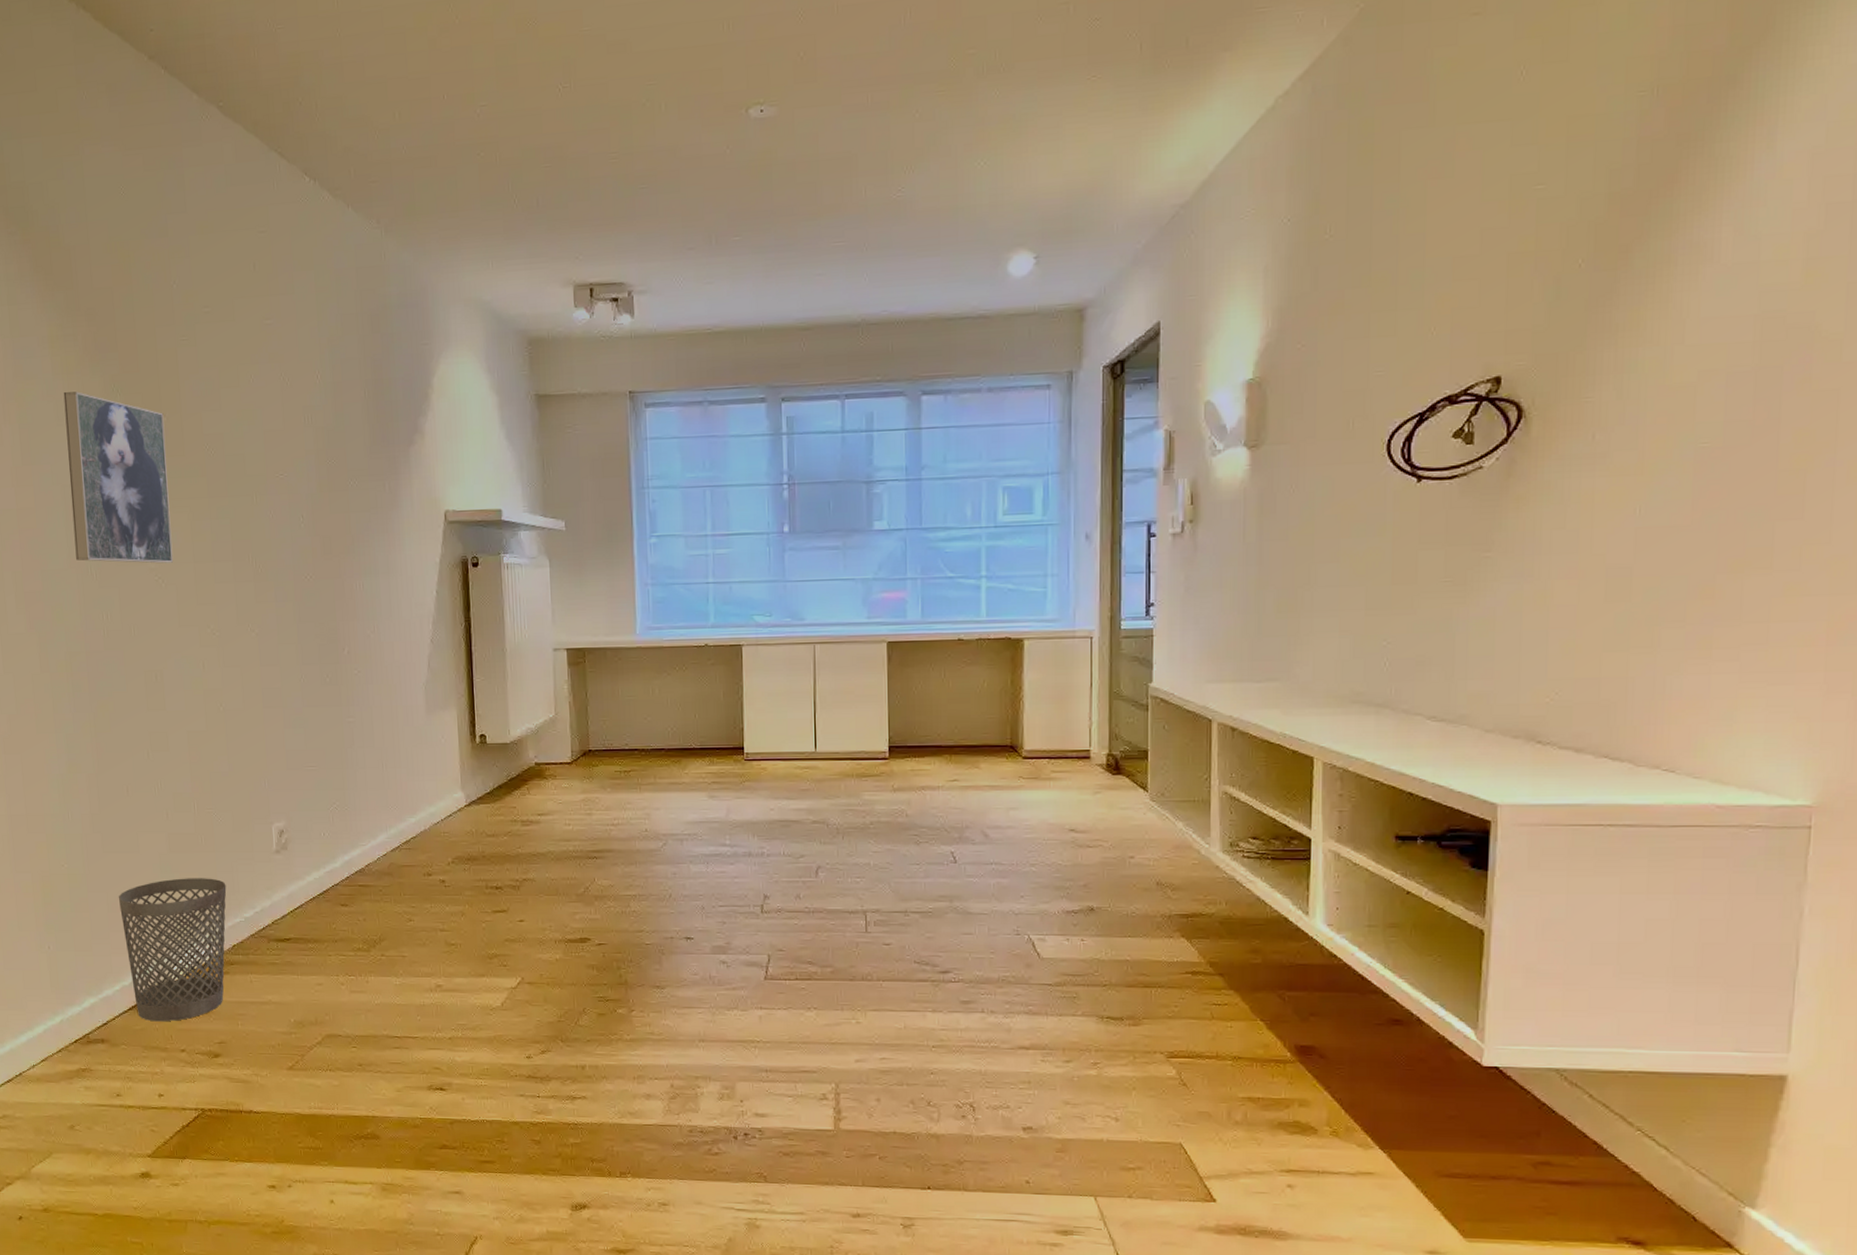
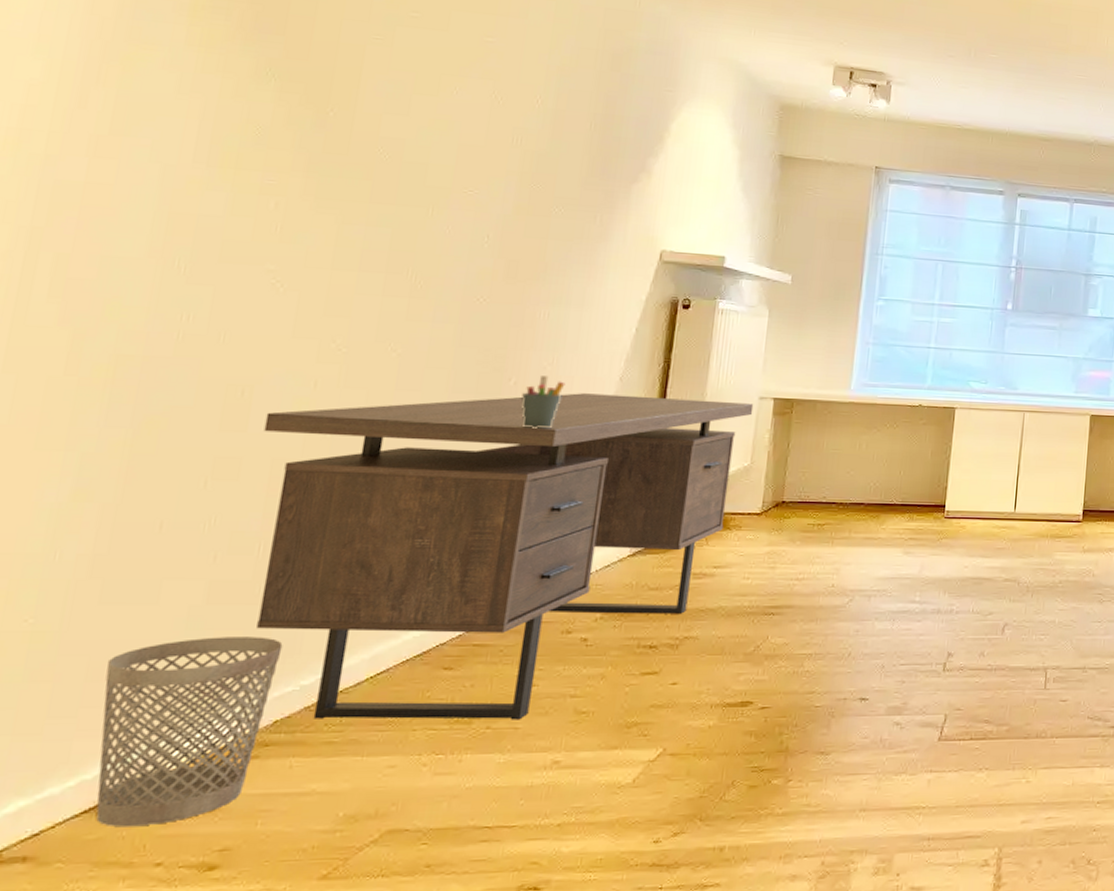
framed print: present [63,392,174,564] -> none [160,66,331,267]
desk: none [176,655,550,949] -> present [257,393,754,720]
pen holder: none [355,643,388,693] -> present [521,376,566,429]

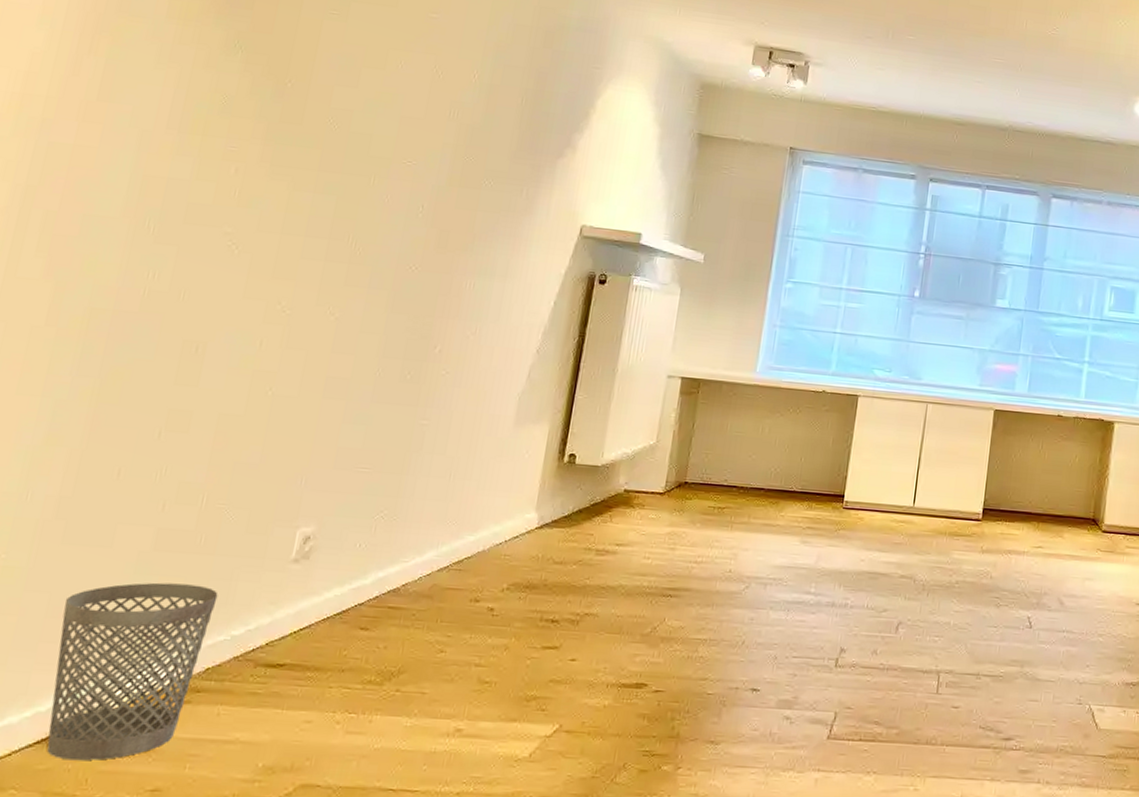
desk: present [257,393,754,720] -> none [196,363,662,685]
pen holder: present [521,376,566,429] -> none [444,345,486,398]

